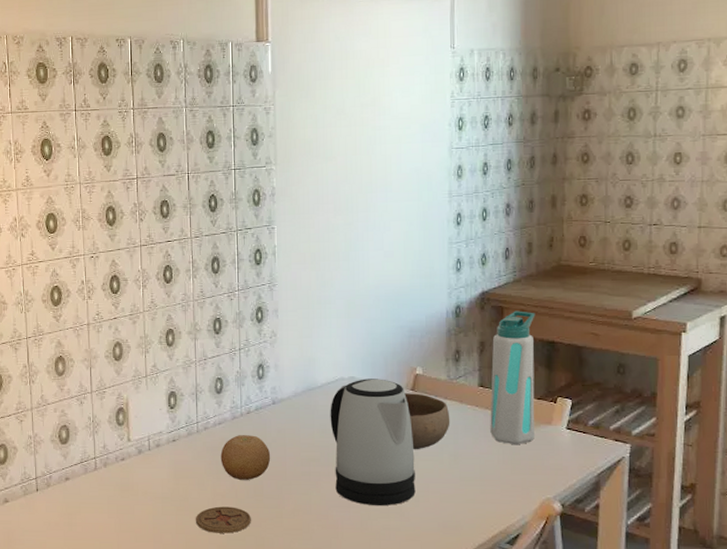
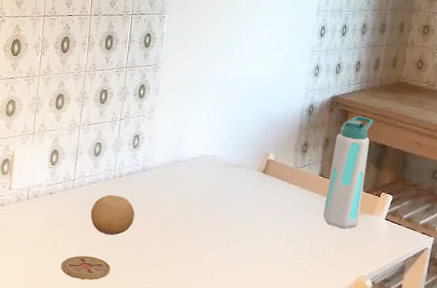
kettle: present [330,379,416,506] -> none [187,158,260,270]
bowl: present [404,393,450,450] -> none [256,174,292,224]

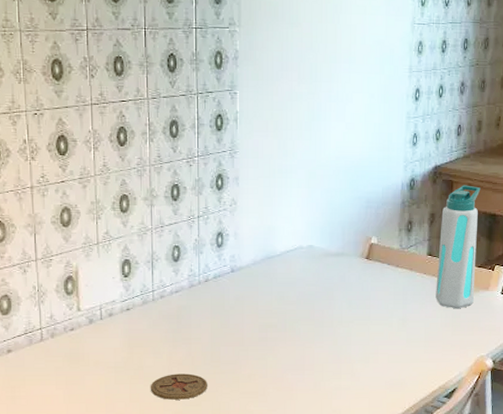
fruit: present [90,194,135,235] -> none [177,303,229,347]

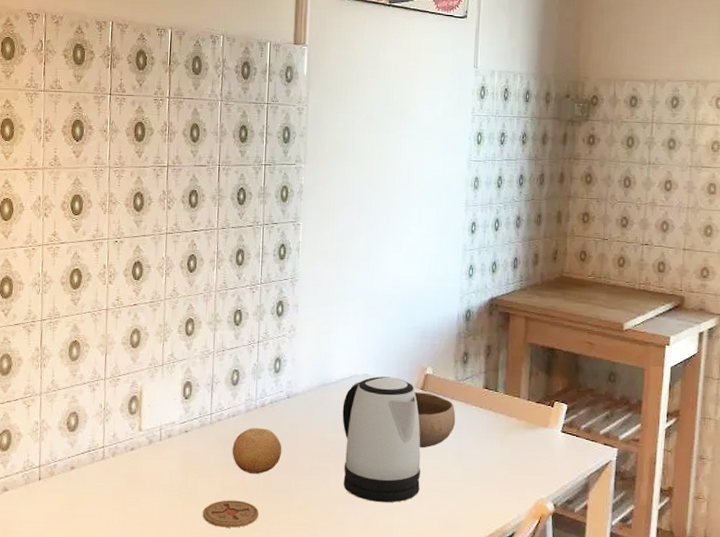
fruit: none [177,303,229,347] -> present [232,428,282,474]
kettle: none [288,247,367,368] -> present [342,376,421,503]
bowl: none [360,261,401,315] -> present [414,392,456,448]
water bottle: present [435,185,481,309] -> none [492,317,538,447]

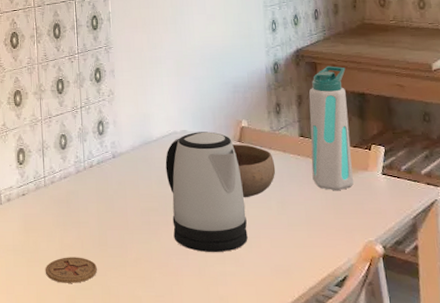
fruit: present [232,428,282,474] -> none [66,188,113,231]
water bottle: none [492,317,538,447] -> present [308,66,354,191]

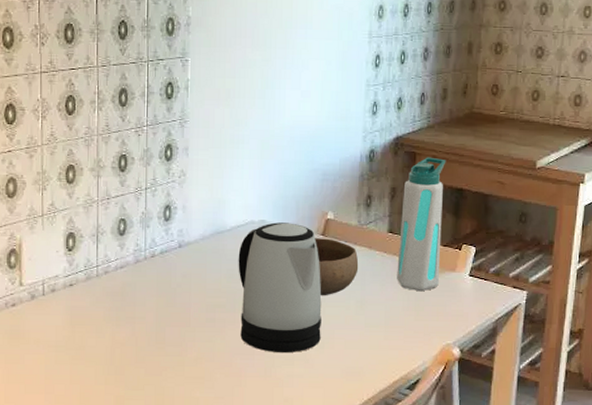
coaster: present [45,257,97,283] -> none [91,355,151,383]

